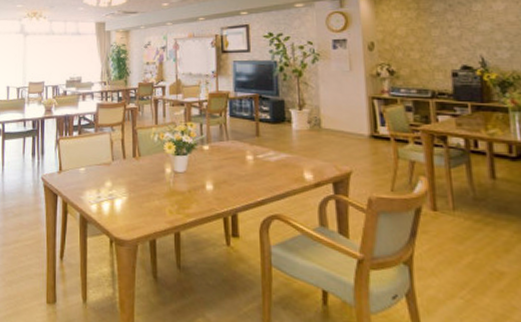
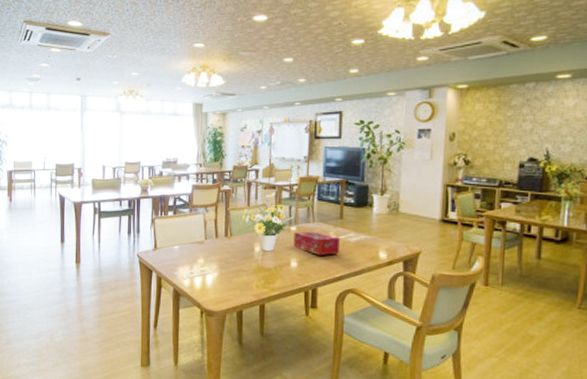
tissue box: none [207,150,259,177] -> present [293,231,340,255]

